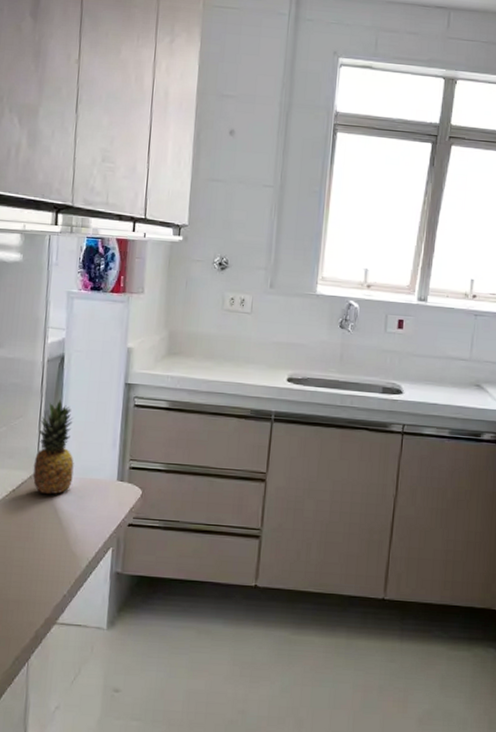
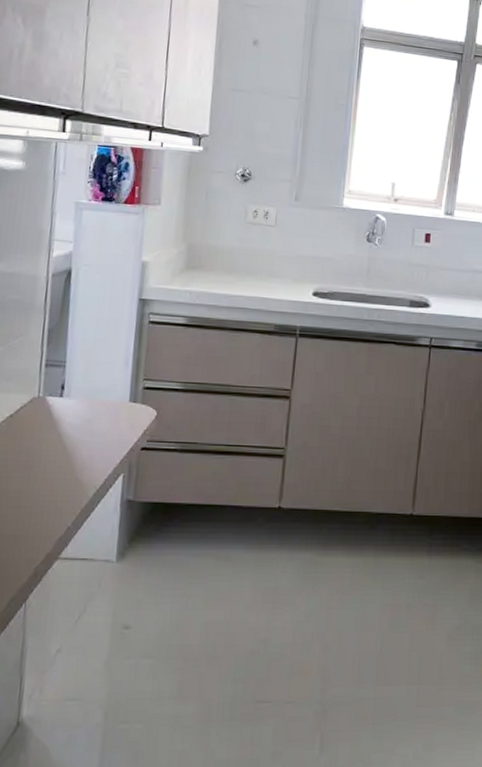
fruit: present [32,400,74,495] -> none [33,317,81,419]

